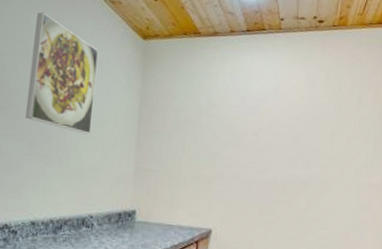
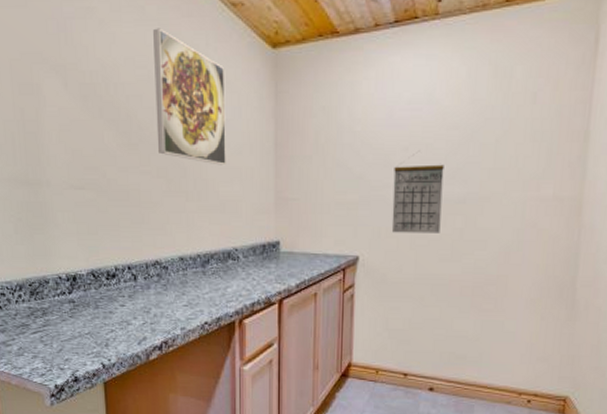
calendar: none [242,138,289,211] -> present [391,154,444,233]

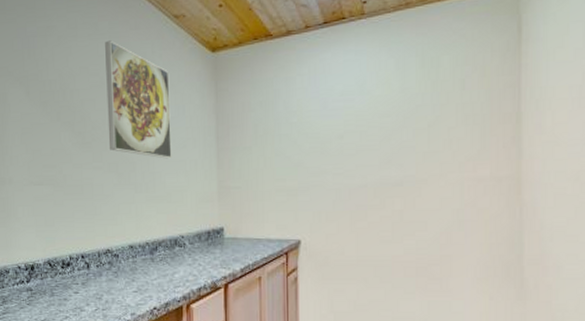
calendar: present [391,154,444,233] -> none [331,141,379,216]

